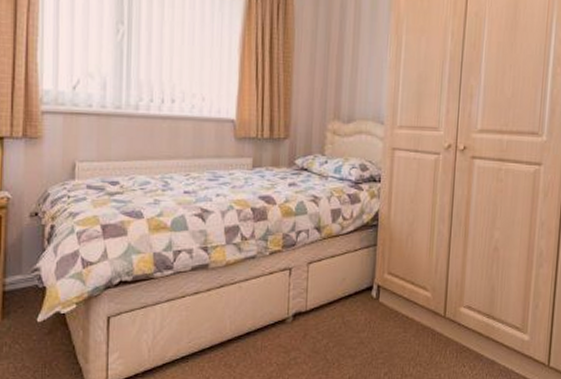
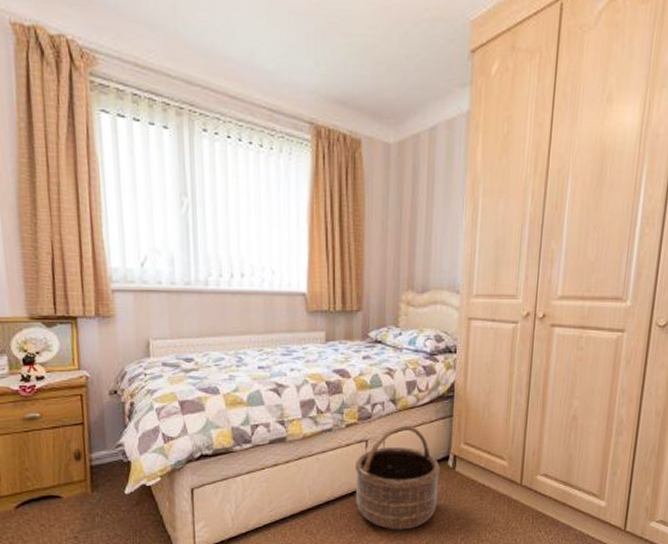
basket: none [277,253,364,364] -> present [354,425,440,530]

